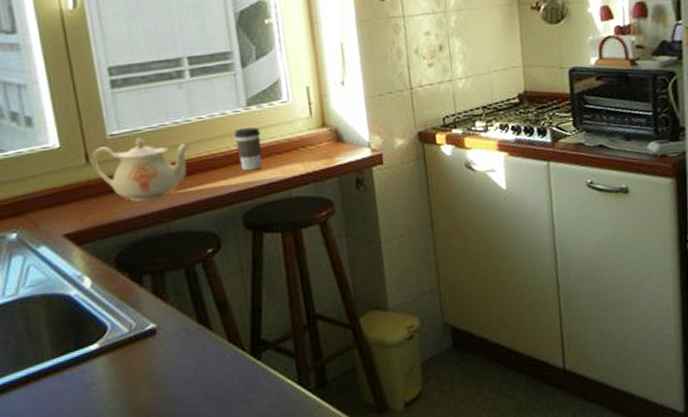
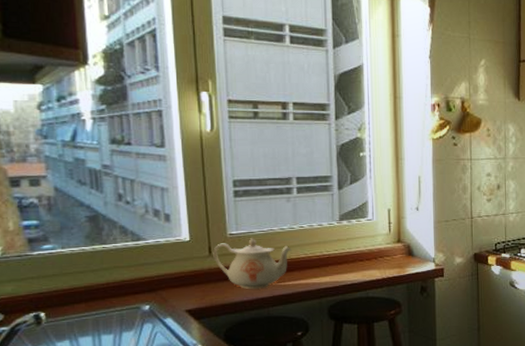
coffee cup: present [233,127,262,171] -> none [327,238,349,273]

